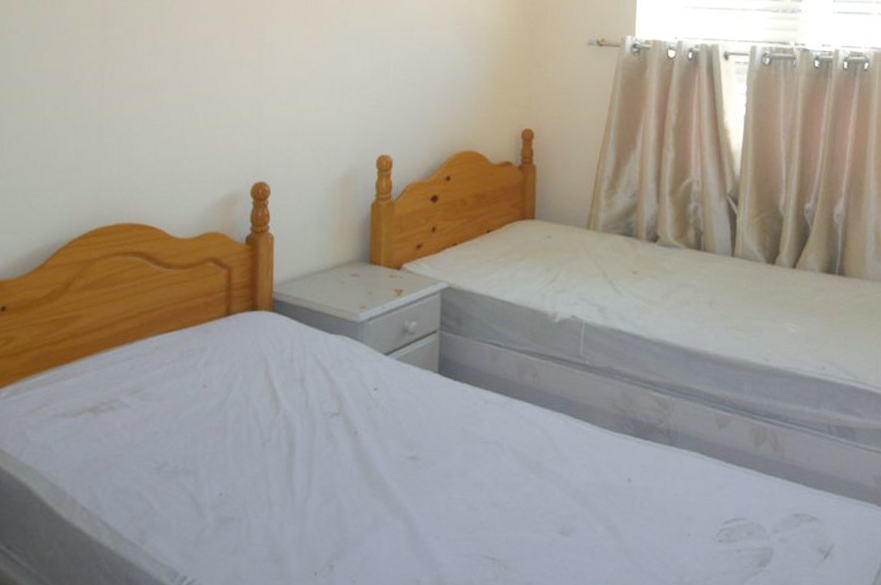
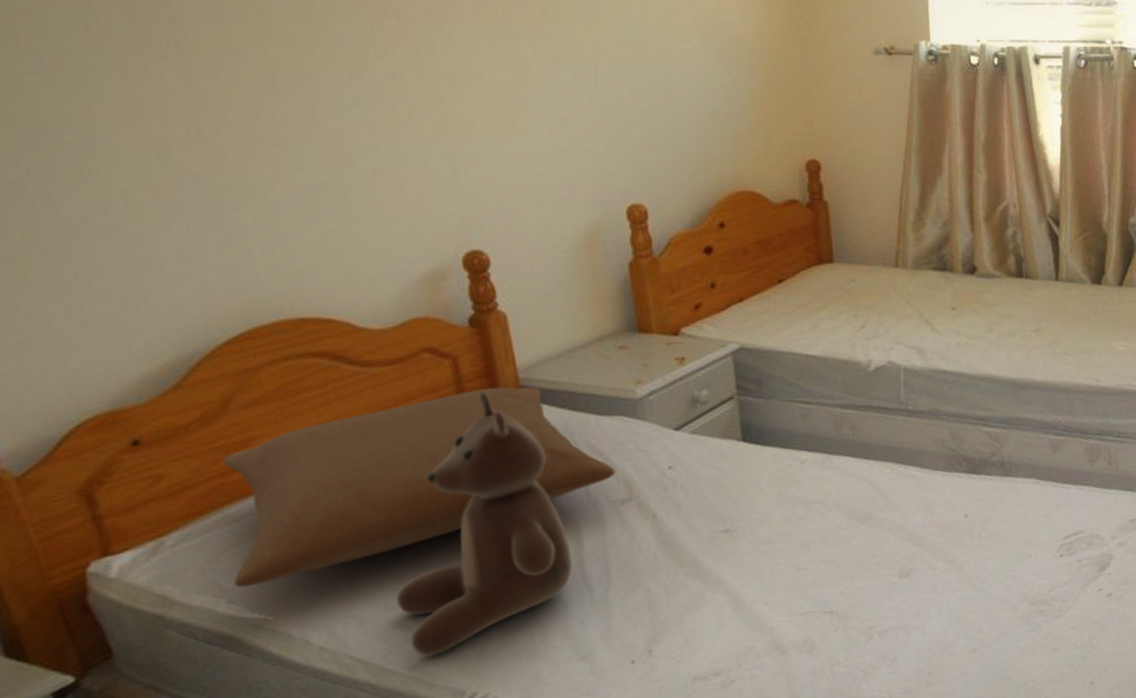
pillow: none [37,297,332,443] -> present [222,386,616,588]
teddy bear: none [145,299,285,533] -> present [396,391,573,657]

